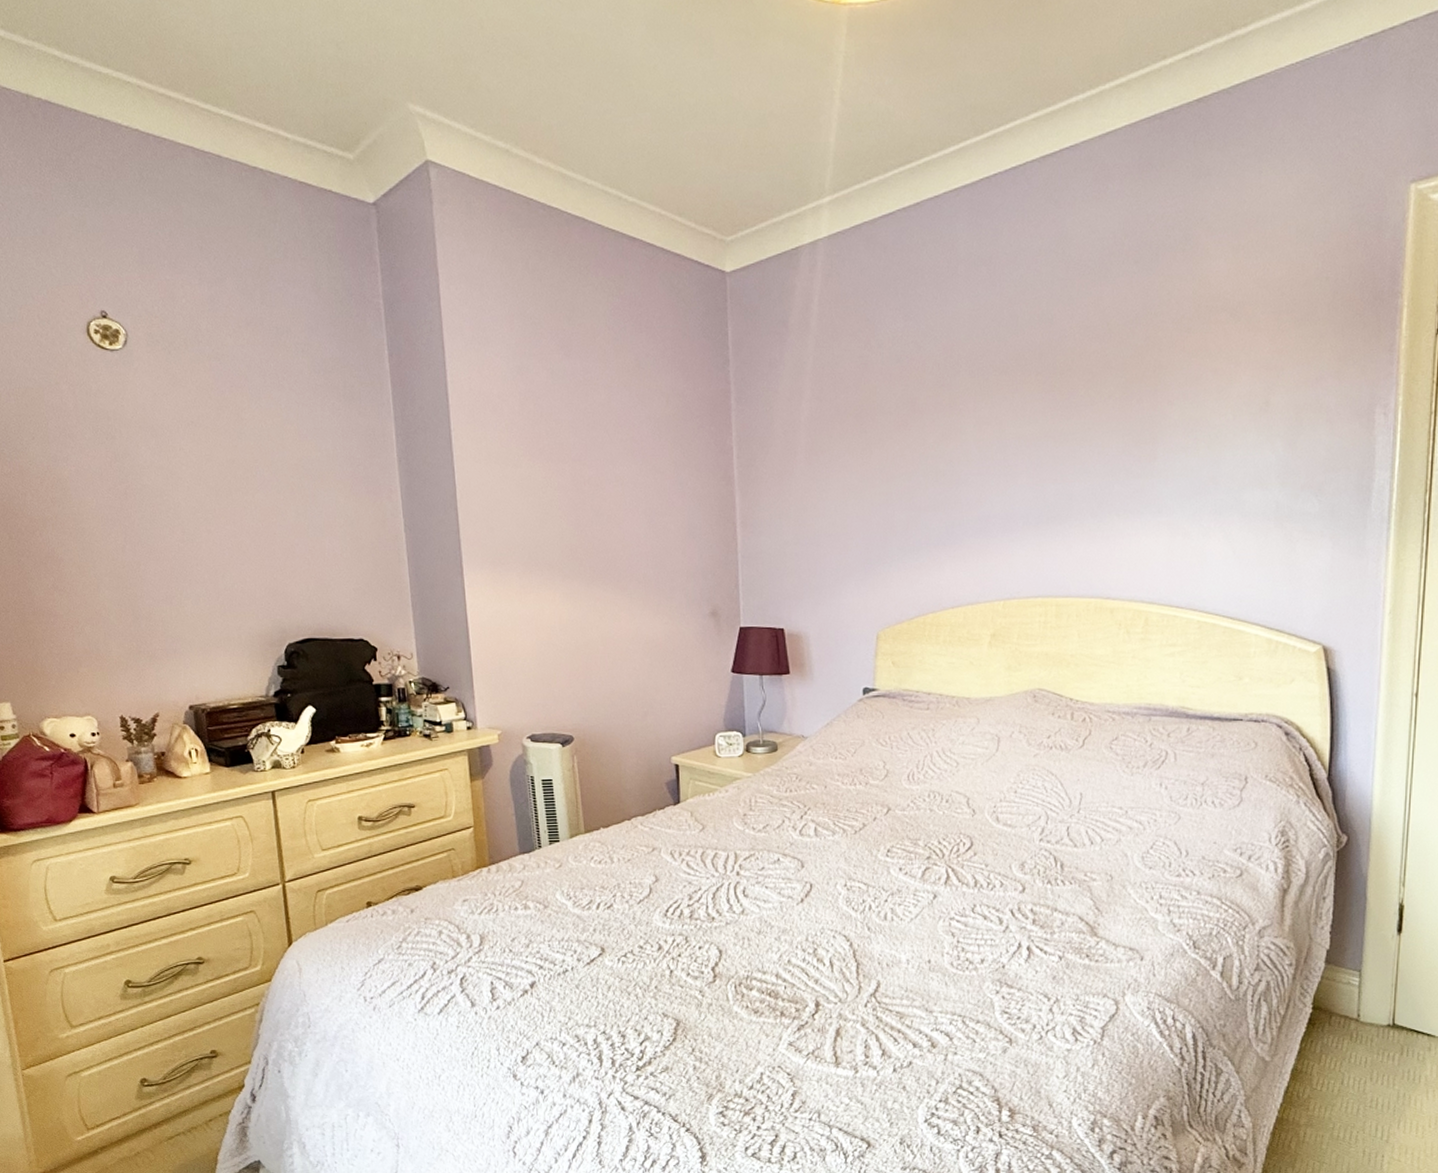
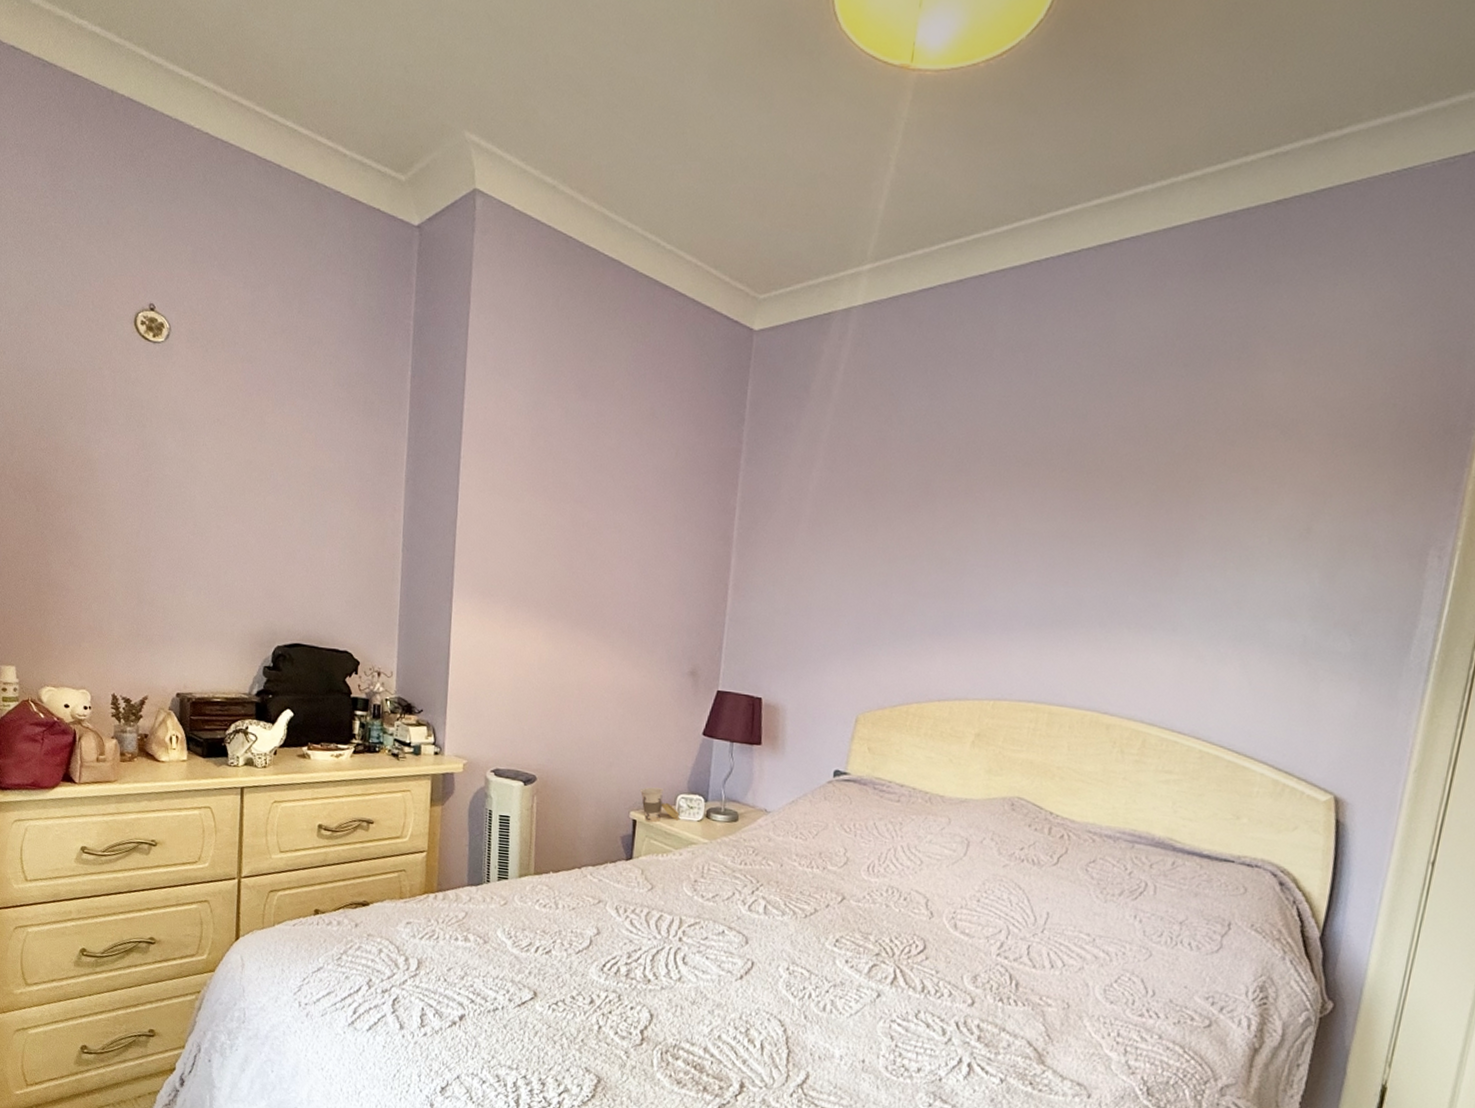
cup: none [677,730,720,765] -> present [639,787,680,823]

